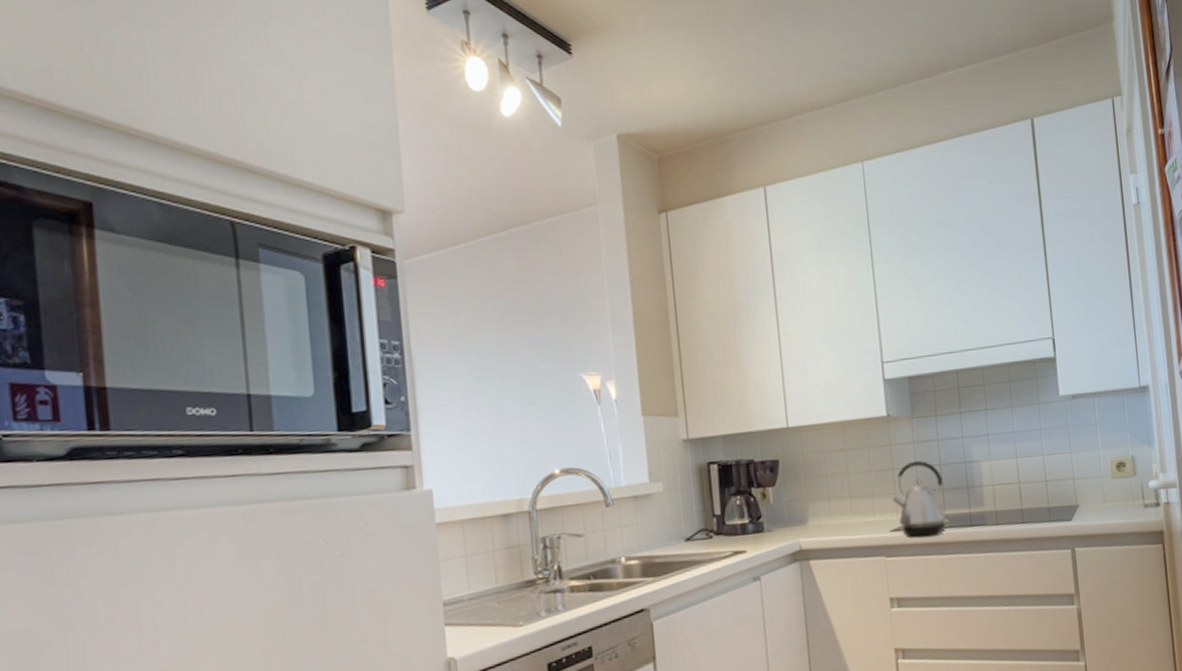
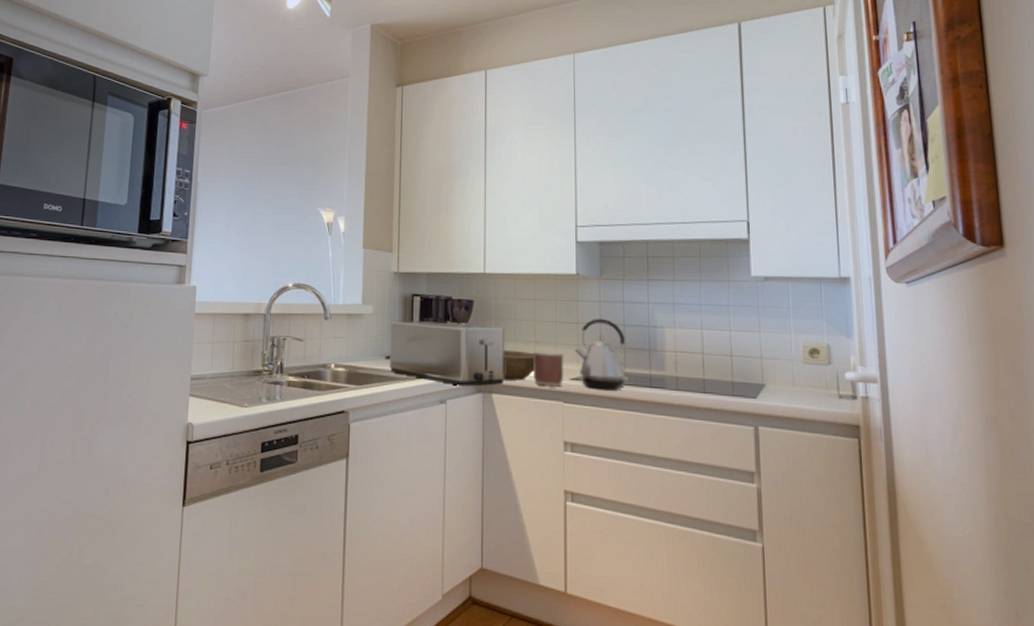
toaster: none [686,486,822,559] -> present [389,320,505,387]
bowl: none [817,508,853,543] -> present [503,349,535,381]
mug: none [848,504,884,543] -> present [532,351,564,388]

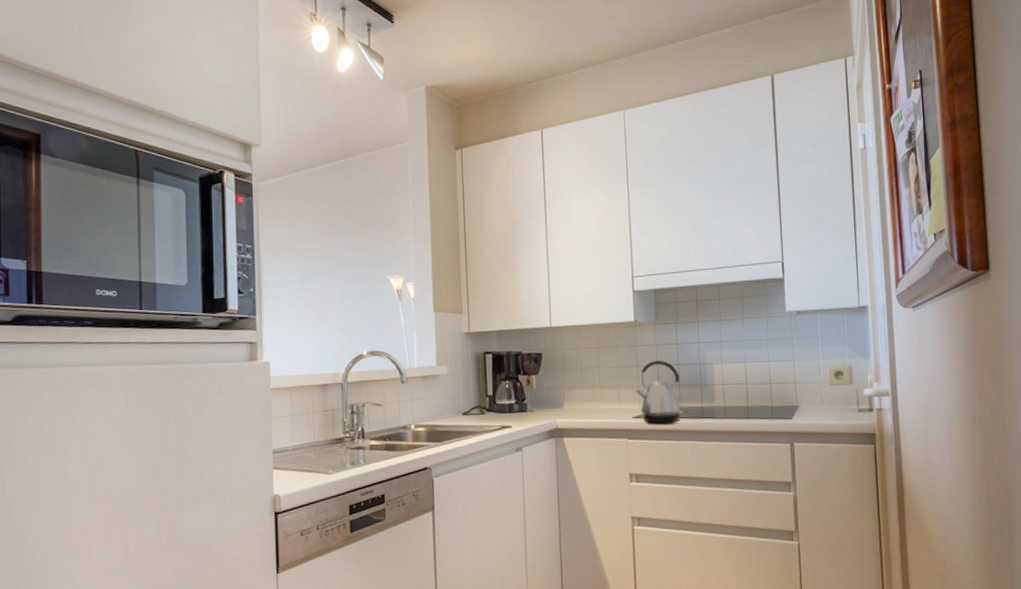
toaster: present [389,320,505,387] -> none [465,375,574,434]
bowl: present [503,349,535,381] -> none [572,396,601,424]
mug: present [532,351,564,388] -> none [598,394,627,427]

